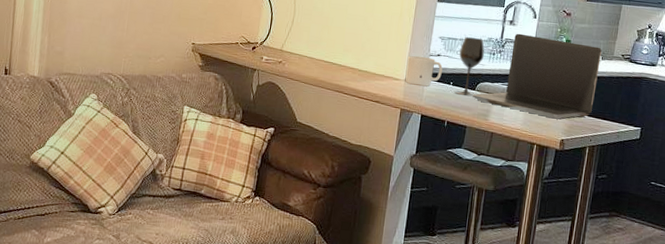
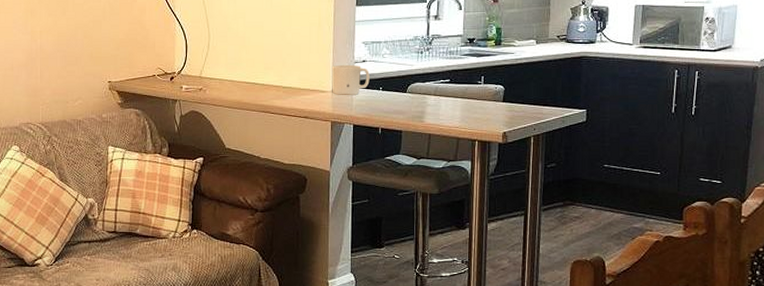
wineglass: present [454,37,485,97] -> none [385,38,411,100]
laptop computer: present [471,33,602,120] -> none [403,27,535,112]

